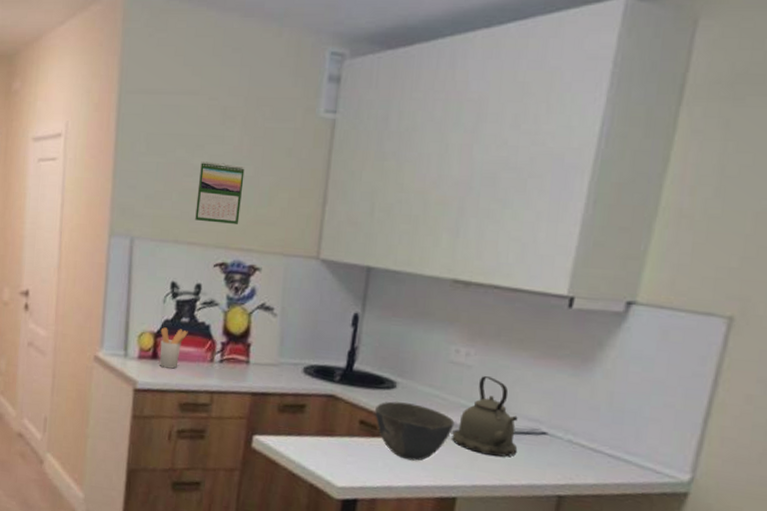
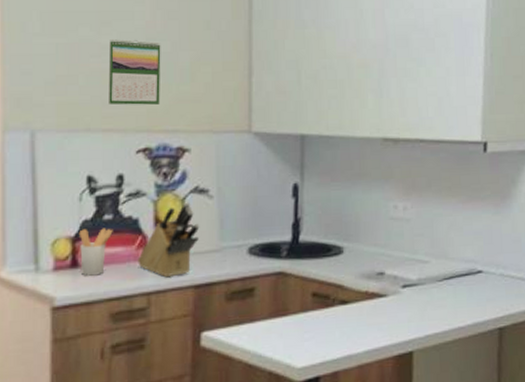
knife block: none [206,316,262,381] -> present [138,202,200,278]
bowl: present [375,401,455,461] -> none [326,266,402,324]
kettle: present [452,376,518,457] -> none [401,227,460,303]

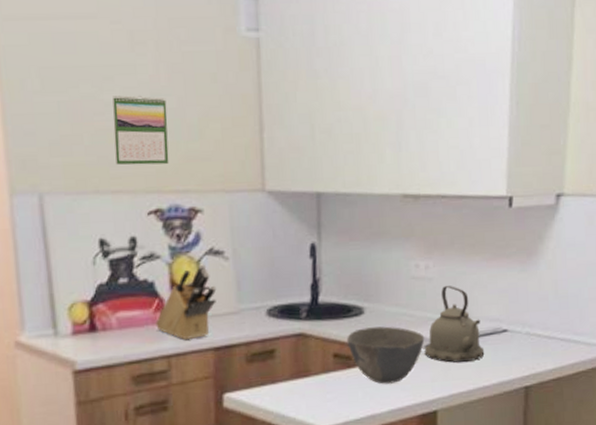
utensil holder: present [78,228,113,276] -> none [94,291,129,340]
bowl: none [326,266,402,324] -> present [347,326,425,384]
kettle: none [401,227,460,303] -> present [424,286,485,363]

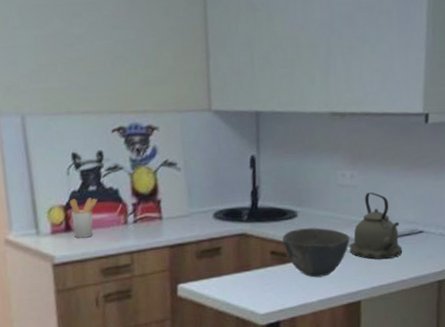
utensil holder: none [94,291,129,340] -> present [69,198,98,238]
calendar: present [112,95,169,165] -> none [81,28,130,90]
knife block: present [155,264,217,341] -> none [120,174,171,239]

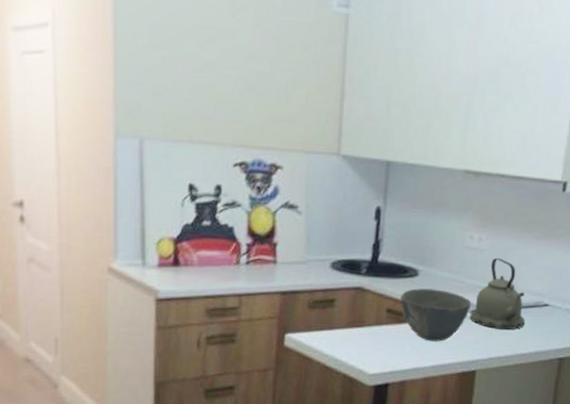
utensil holder: present [69,198,98,238] -> none [180,232,211,275]

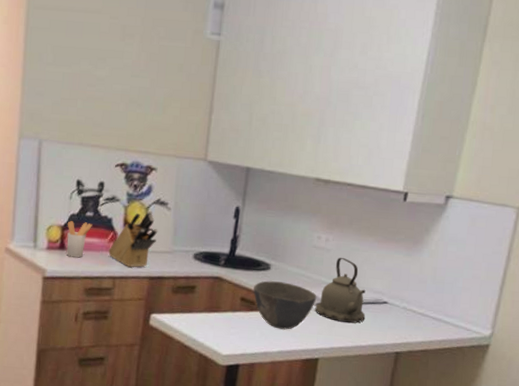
utensil holder: none [180,232,211,275] -> present [66,221,92,258]
knife block: none [231,215,288,283] -> present [108,210,158,268]

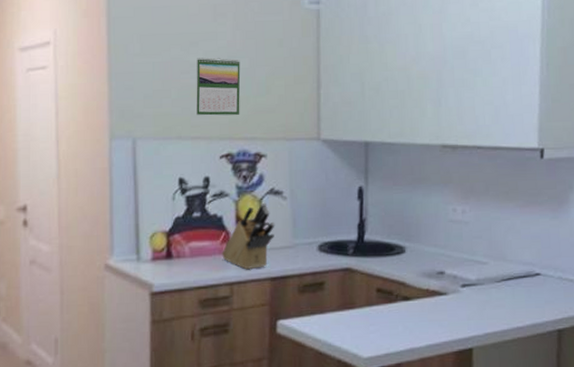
utensil holder: present [66,221,92,258] -> none [172,224,201,266]
calendar: none [98,73,142,130] -> present [196,57,241,116]
bowl: present [253,280,317,330] -> none [389,265,461,320]
kettle: present [315,258,366,323] -> none [461,230,518,303]

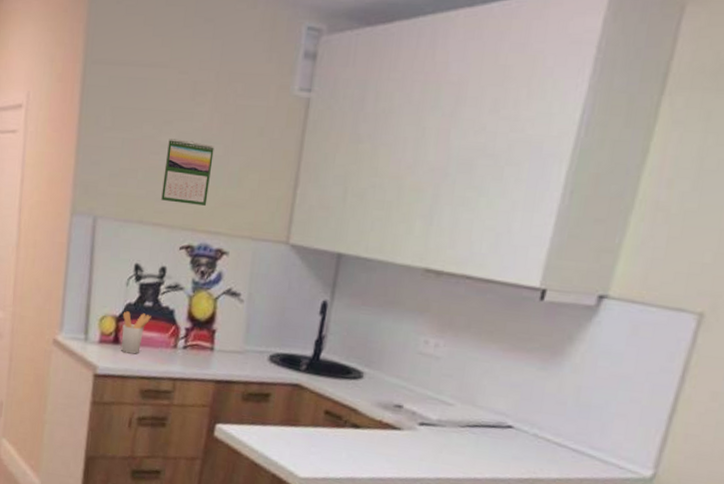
utensil holder: none [172,224,201,266] -> present [121,311,151,354]
knife block: present [222,202,275,270] -> none [169,302,228,368]

